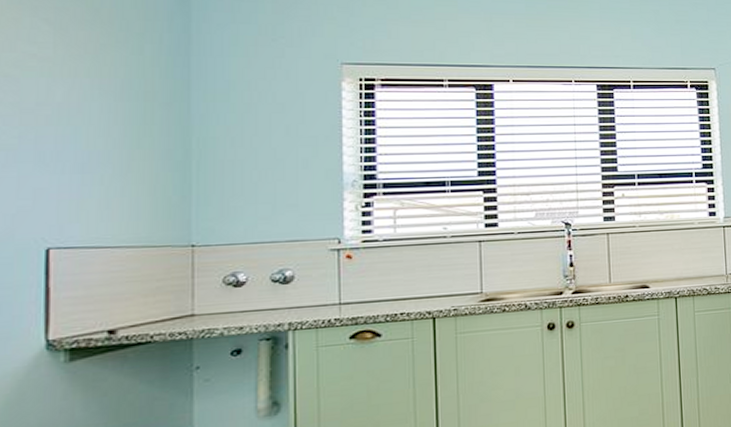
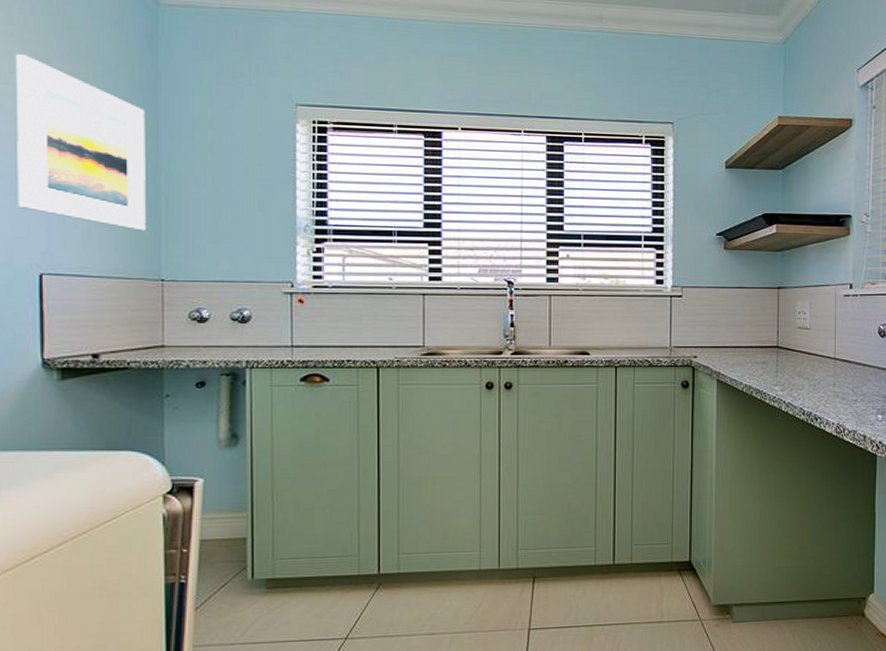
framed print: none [21,22,175,196] -> present [15,54,146,231]

